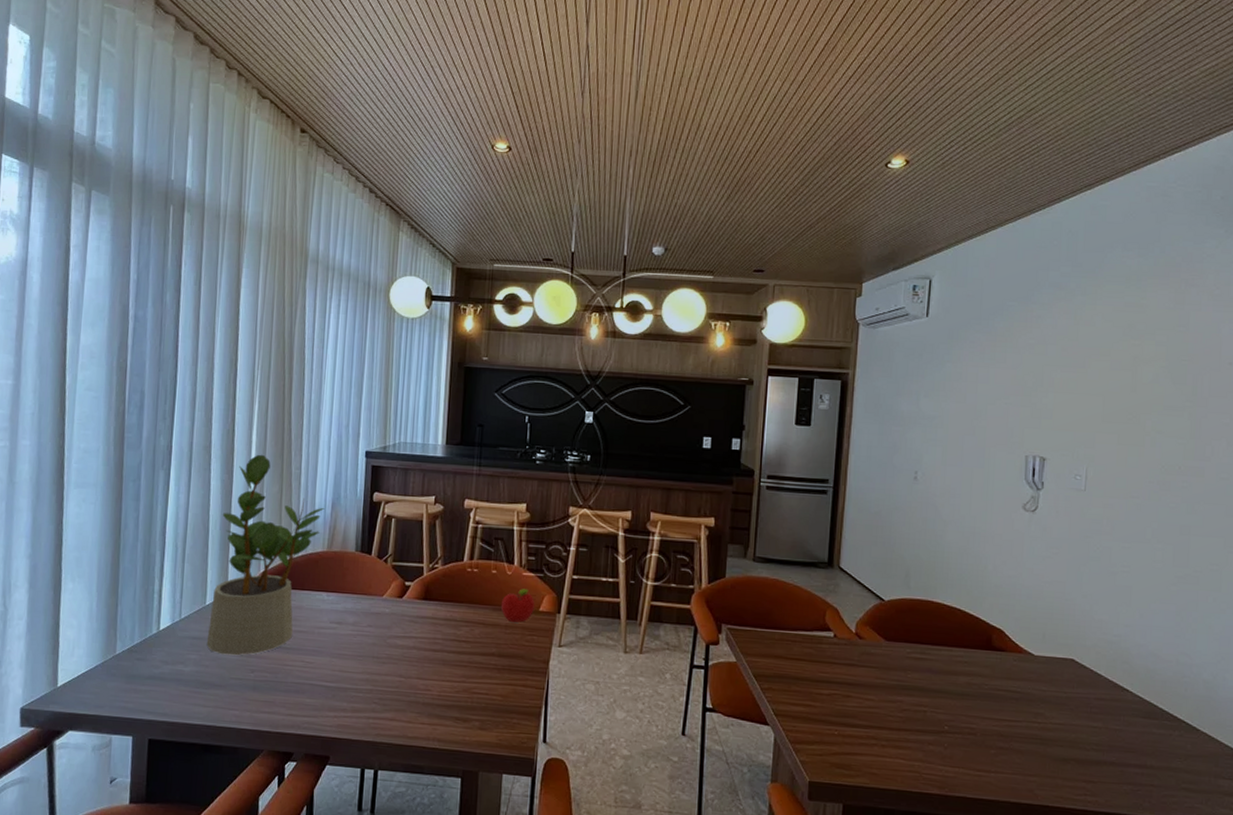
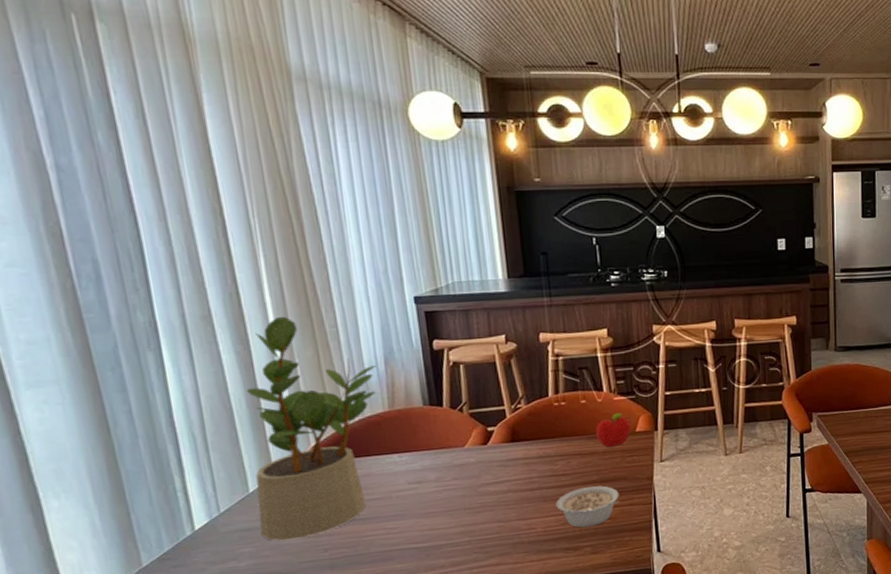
legume: none [454,658,514,701] -> present [556,486,620,528]

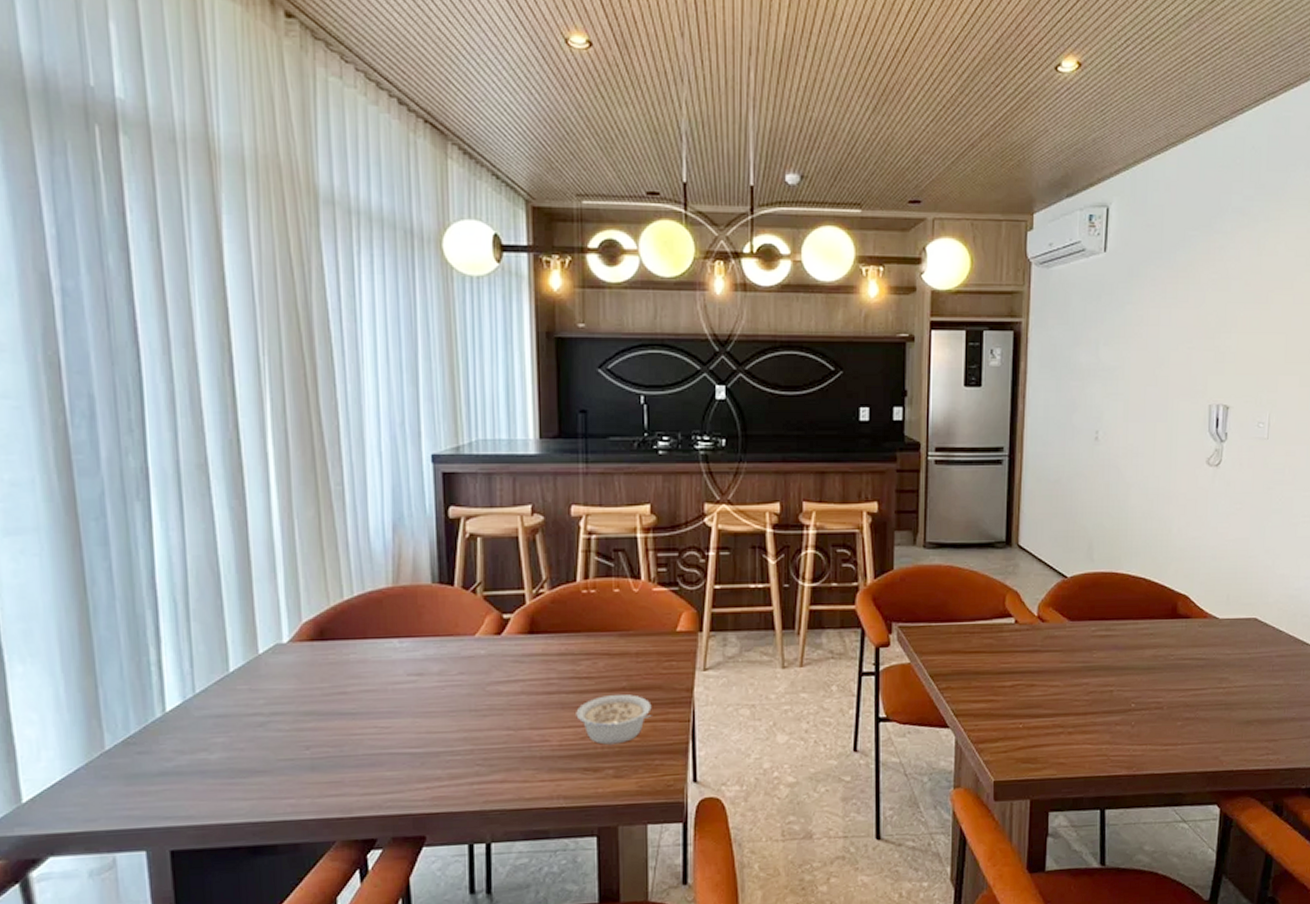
potted plant: present [246,316,377,541] -> none [236,469,383,732]
fruit: present [595,413,631,448] -> none [628,607,670,649]

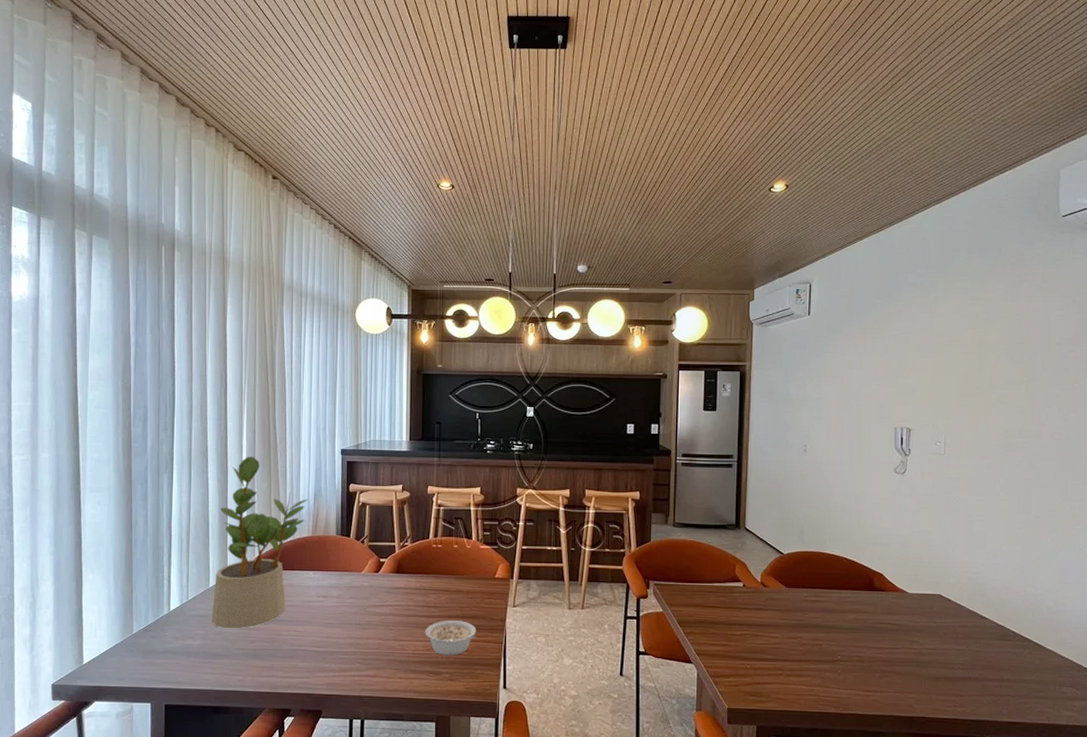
potted plant: none [236,469,383,732] -> present [211,456,308,629]

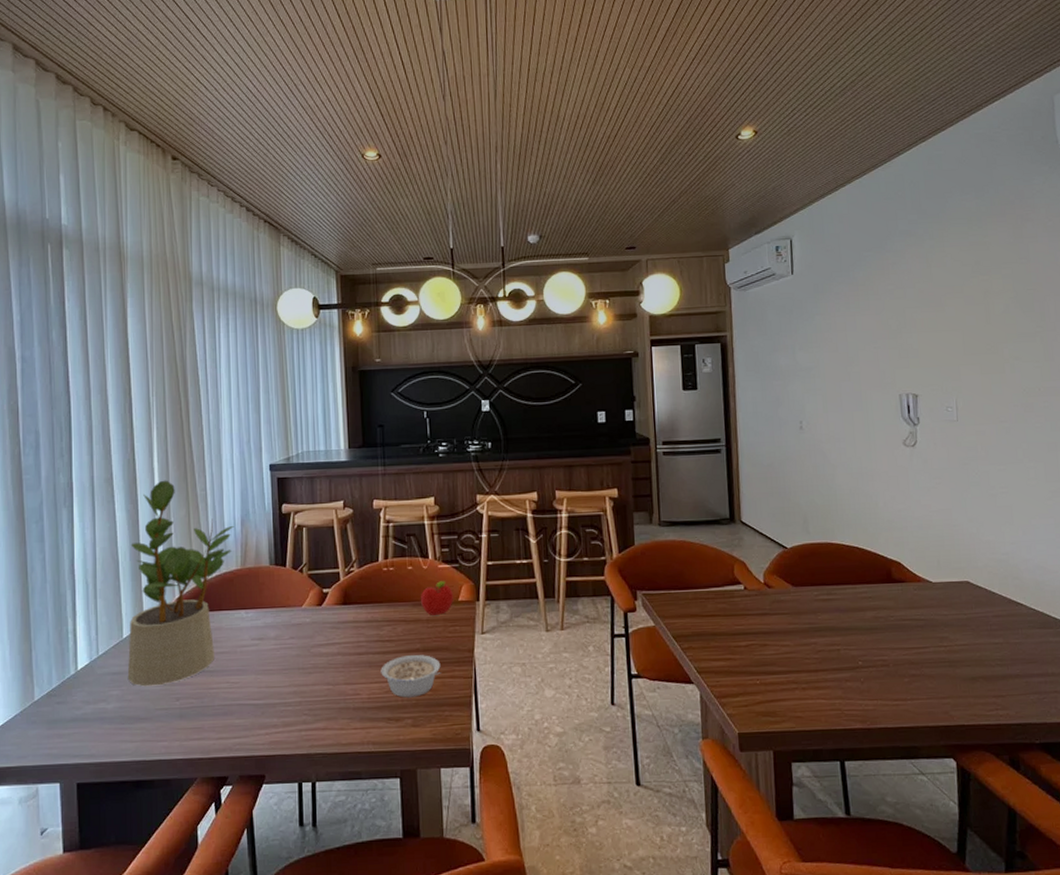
fruit: none [462,559,491,589] -> present [420,581,453,616]

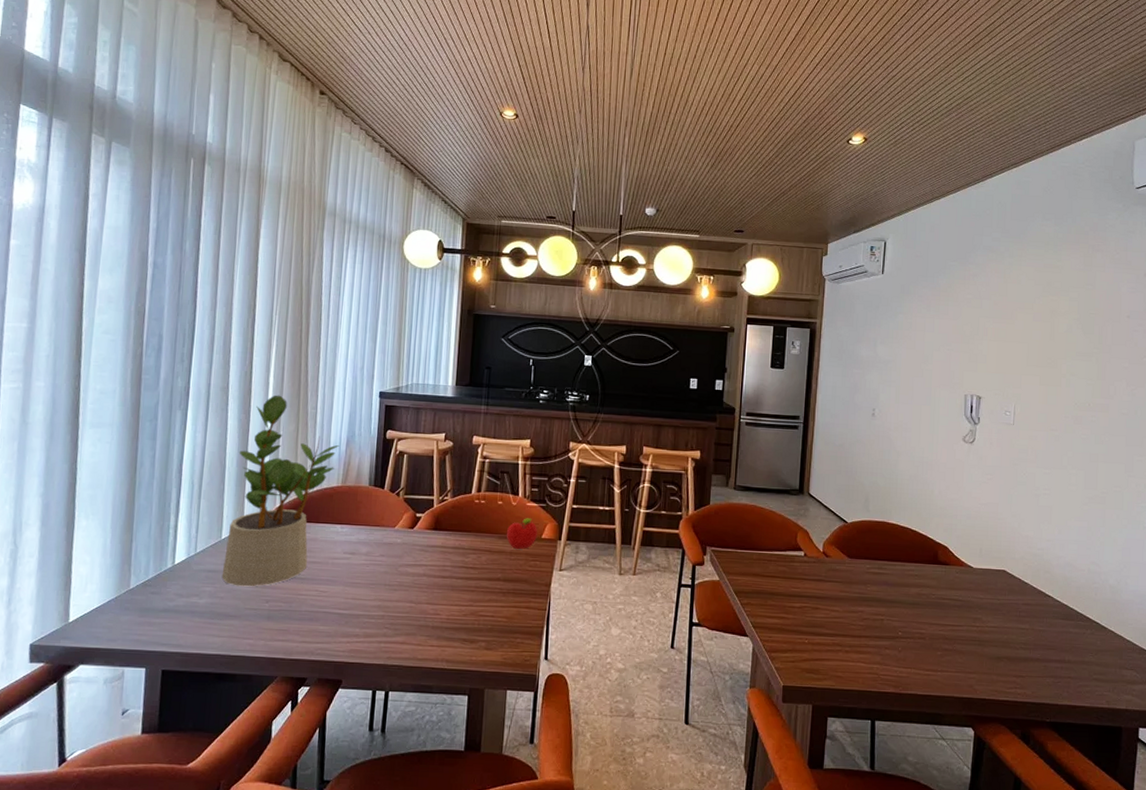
legume: present [381,655,441,698] -> none [461,583,518,623]

